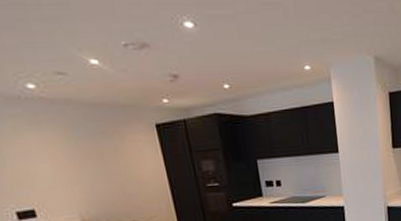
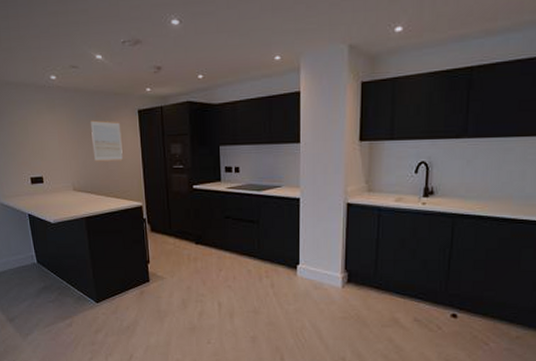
wall art: none [94,137,144,187] -> present [91,120,123,162]

